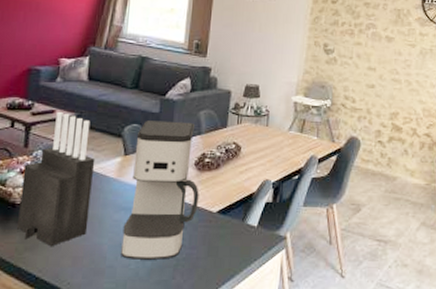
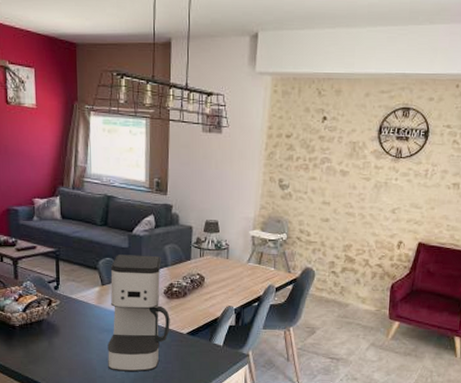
knife block: present [17,111,96,247] -> none [17,247,78,361]

